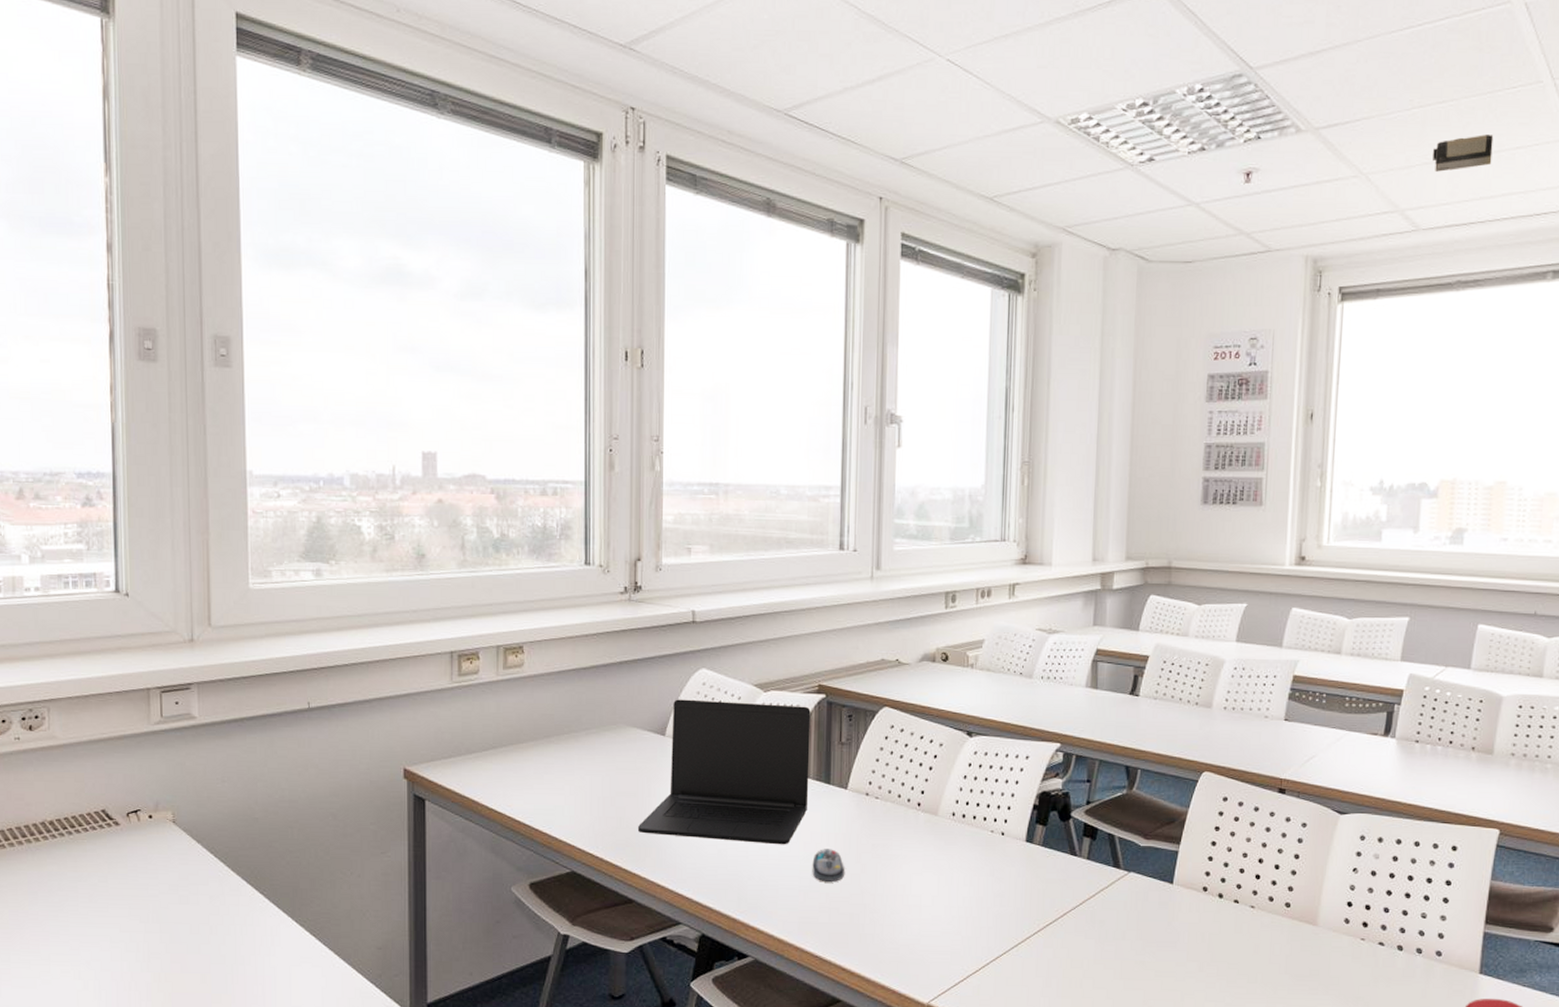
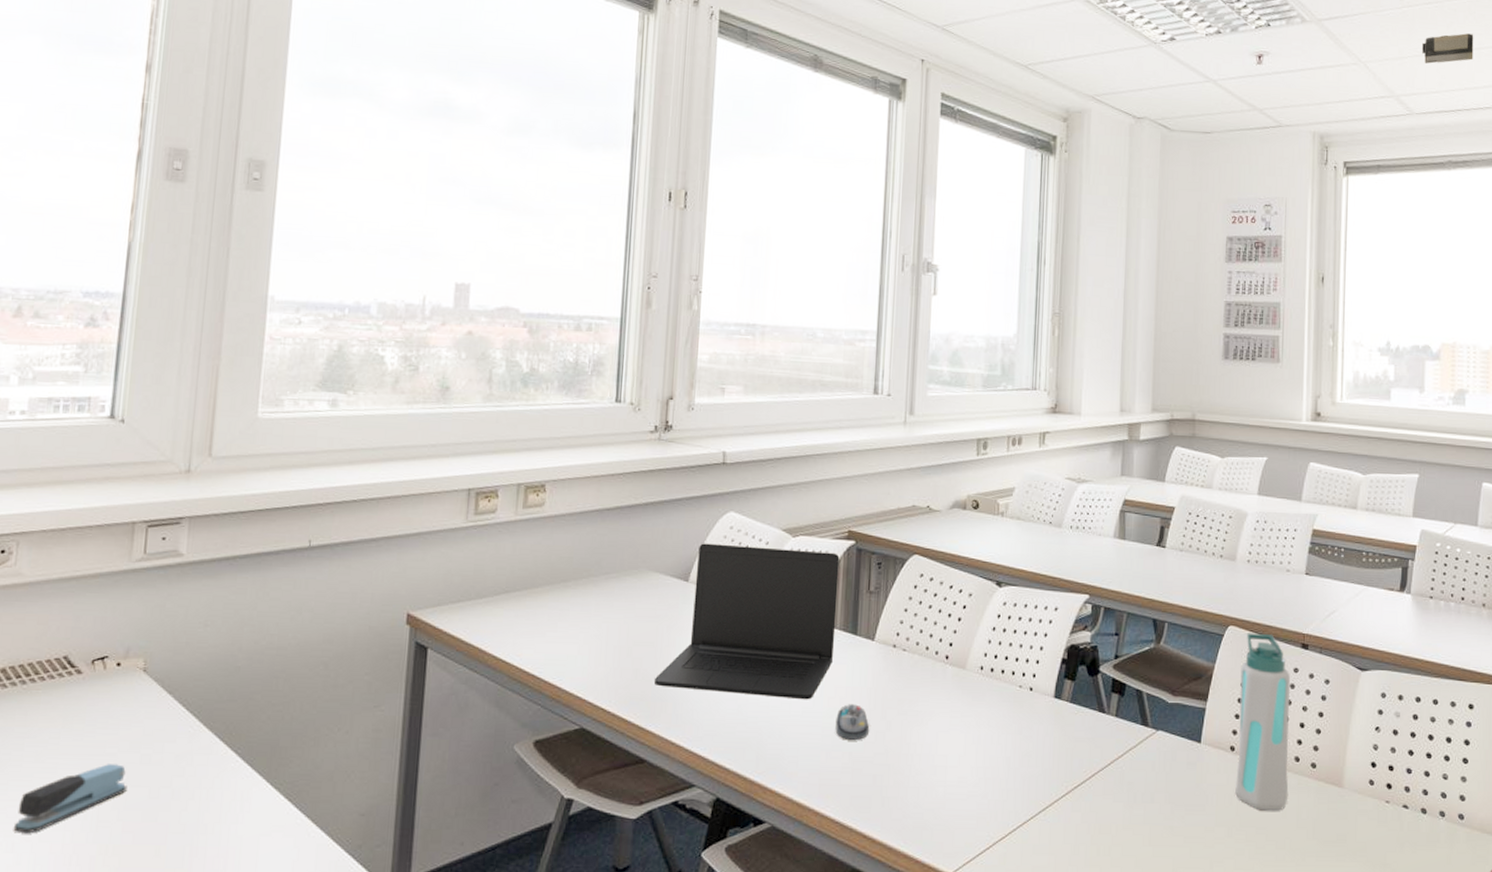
stapler: none [78,904,171,963] -> present [13,764,127,834]
water bottle: none [1207,778,1266,946] -> present [1235,633,1290,810]

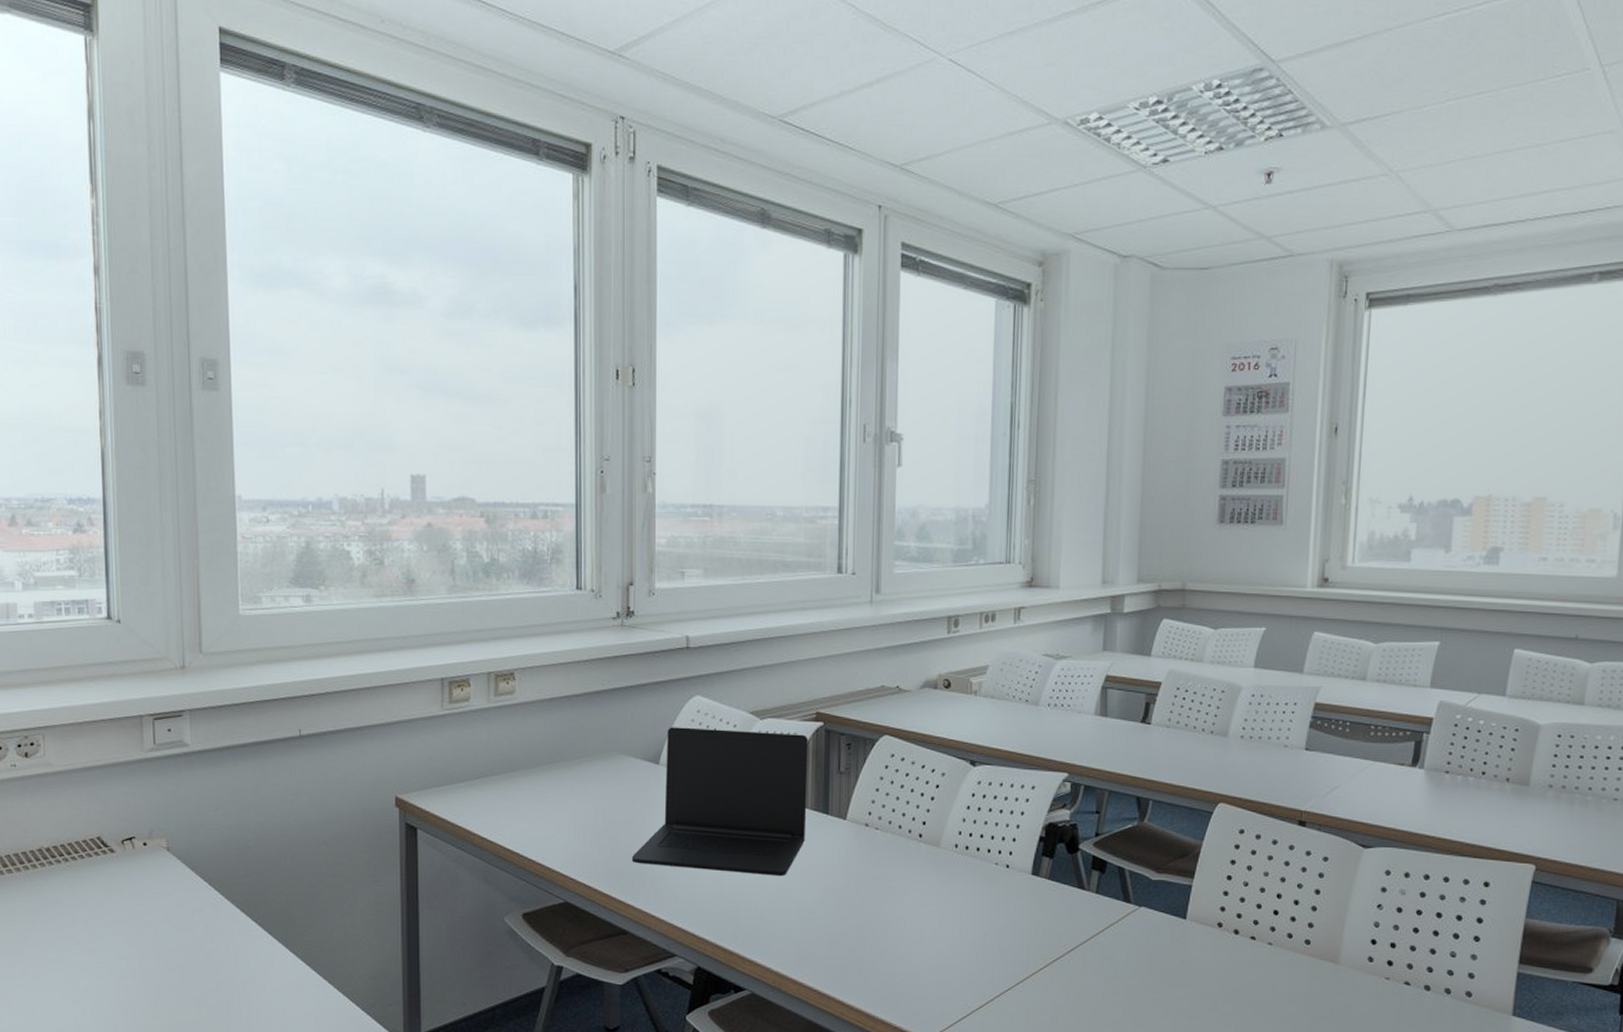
stapler: present [13,764,127,834] -> none [76,931,166,990]
computer mouse: present [835,704,870,740] -> none [810,880,844,914]
water bottle: present [1235,633,1290,810] -> none [1222,810,1285,985]
projector: present [1422,33,1474,64] -> none [1469,127,1536,168]

